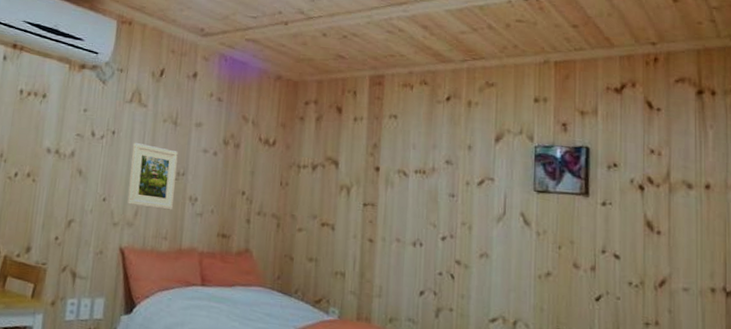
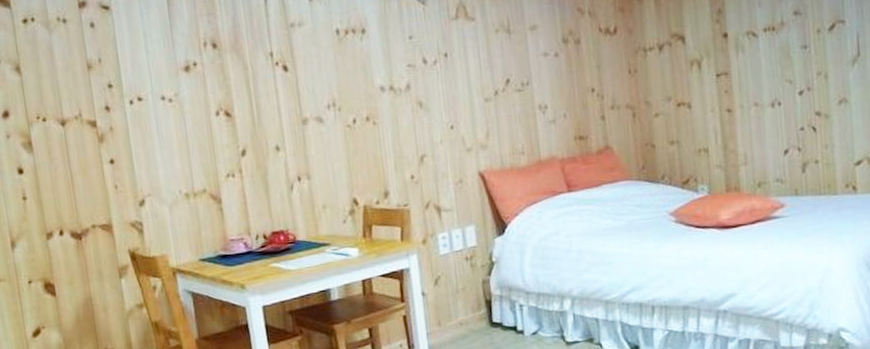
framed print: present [127,142,178,210] -> none [468,60,525,127]

